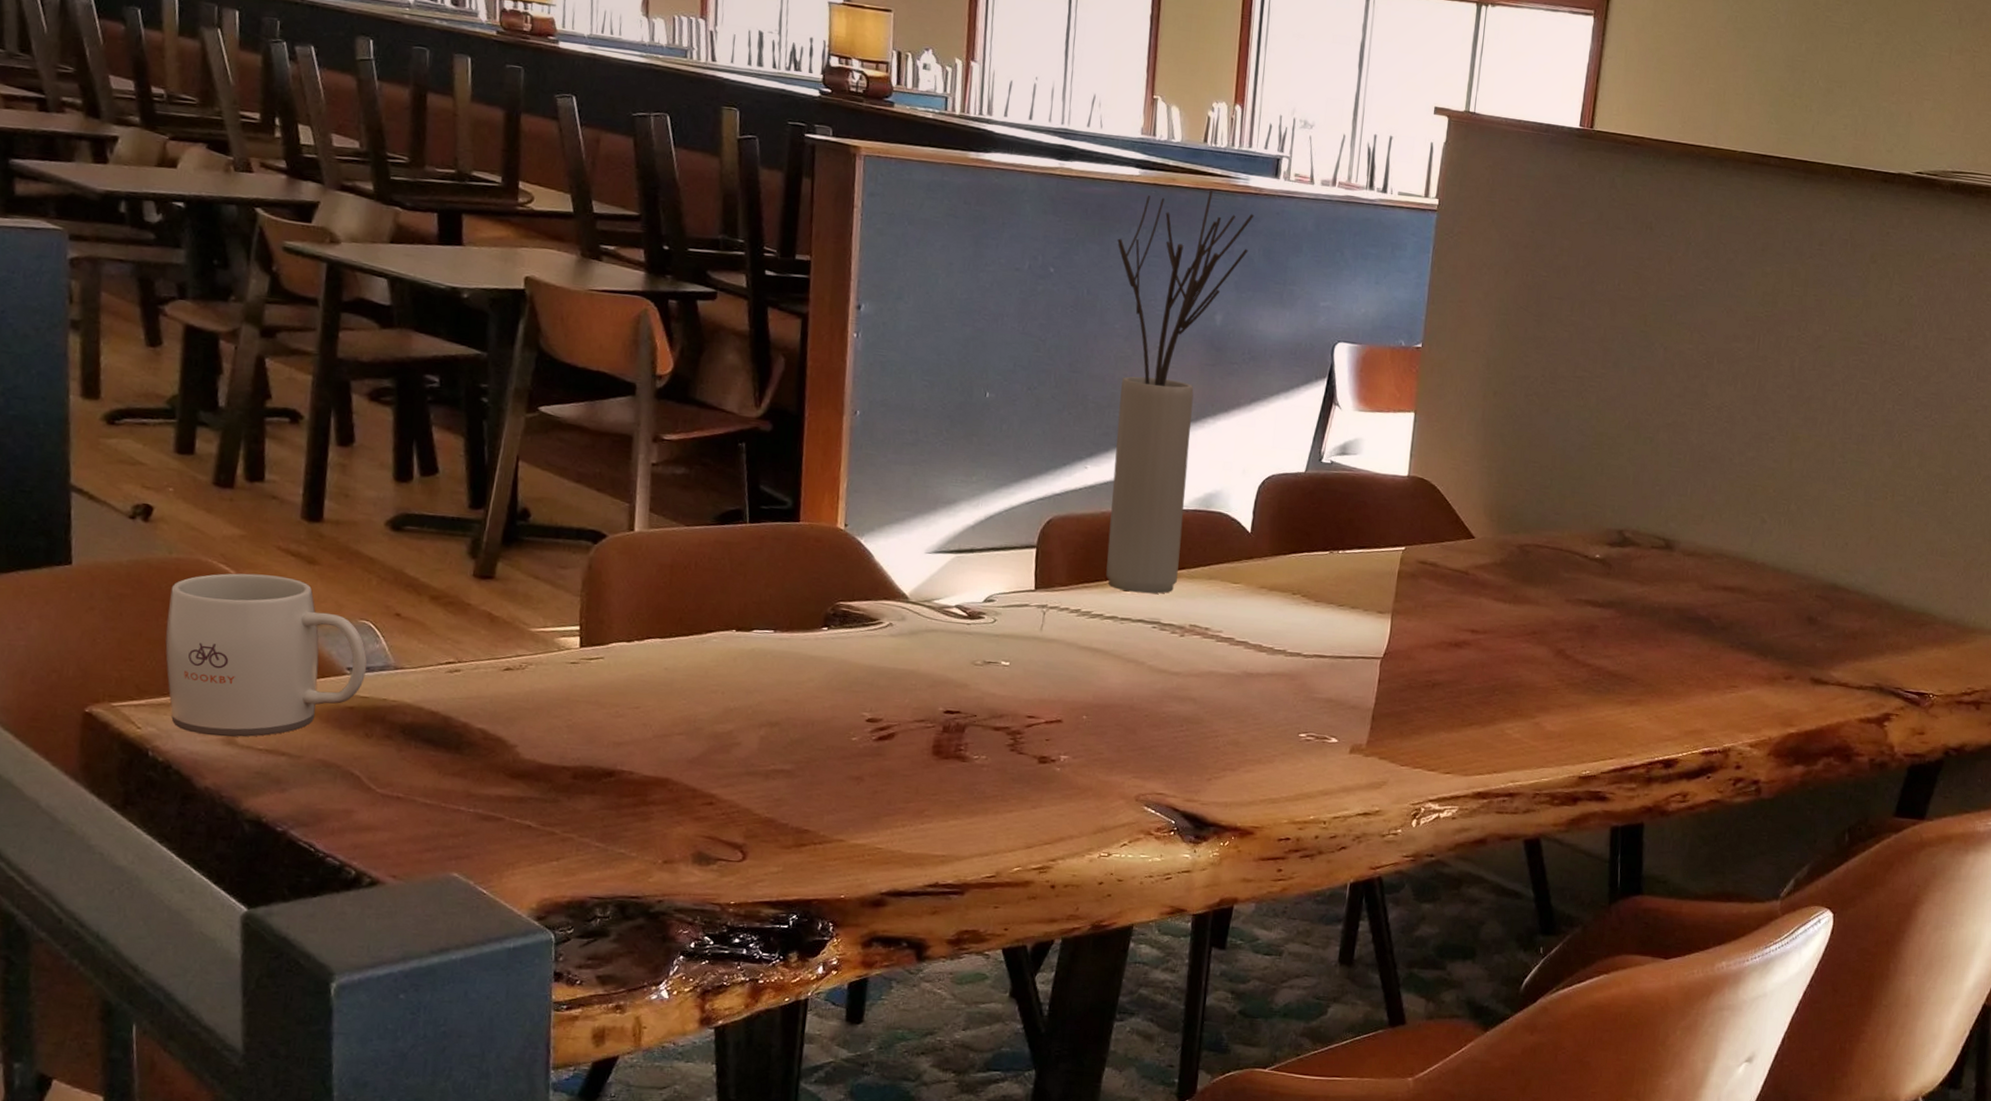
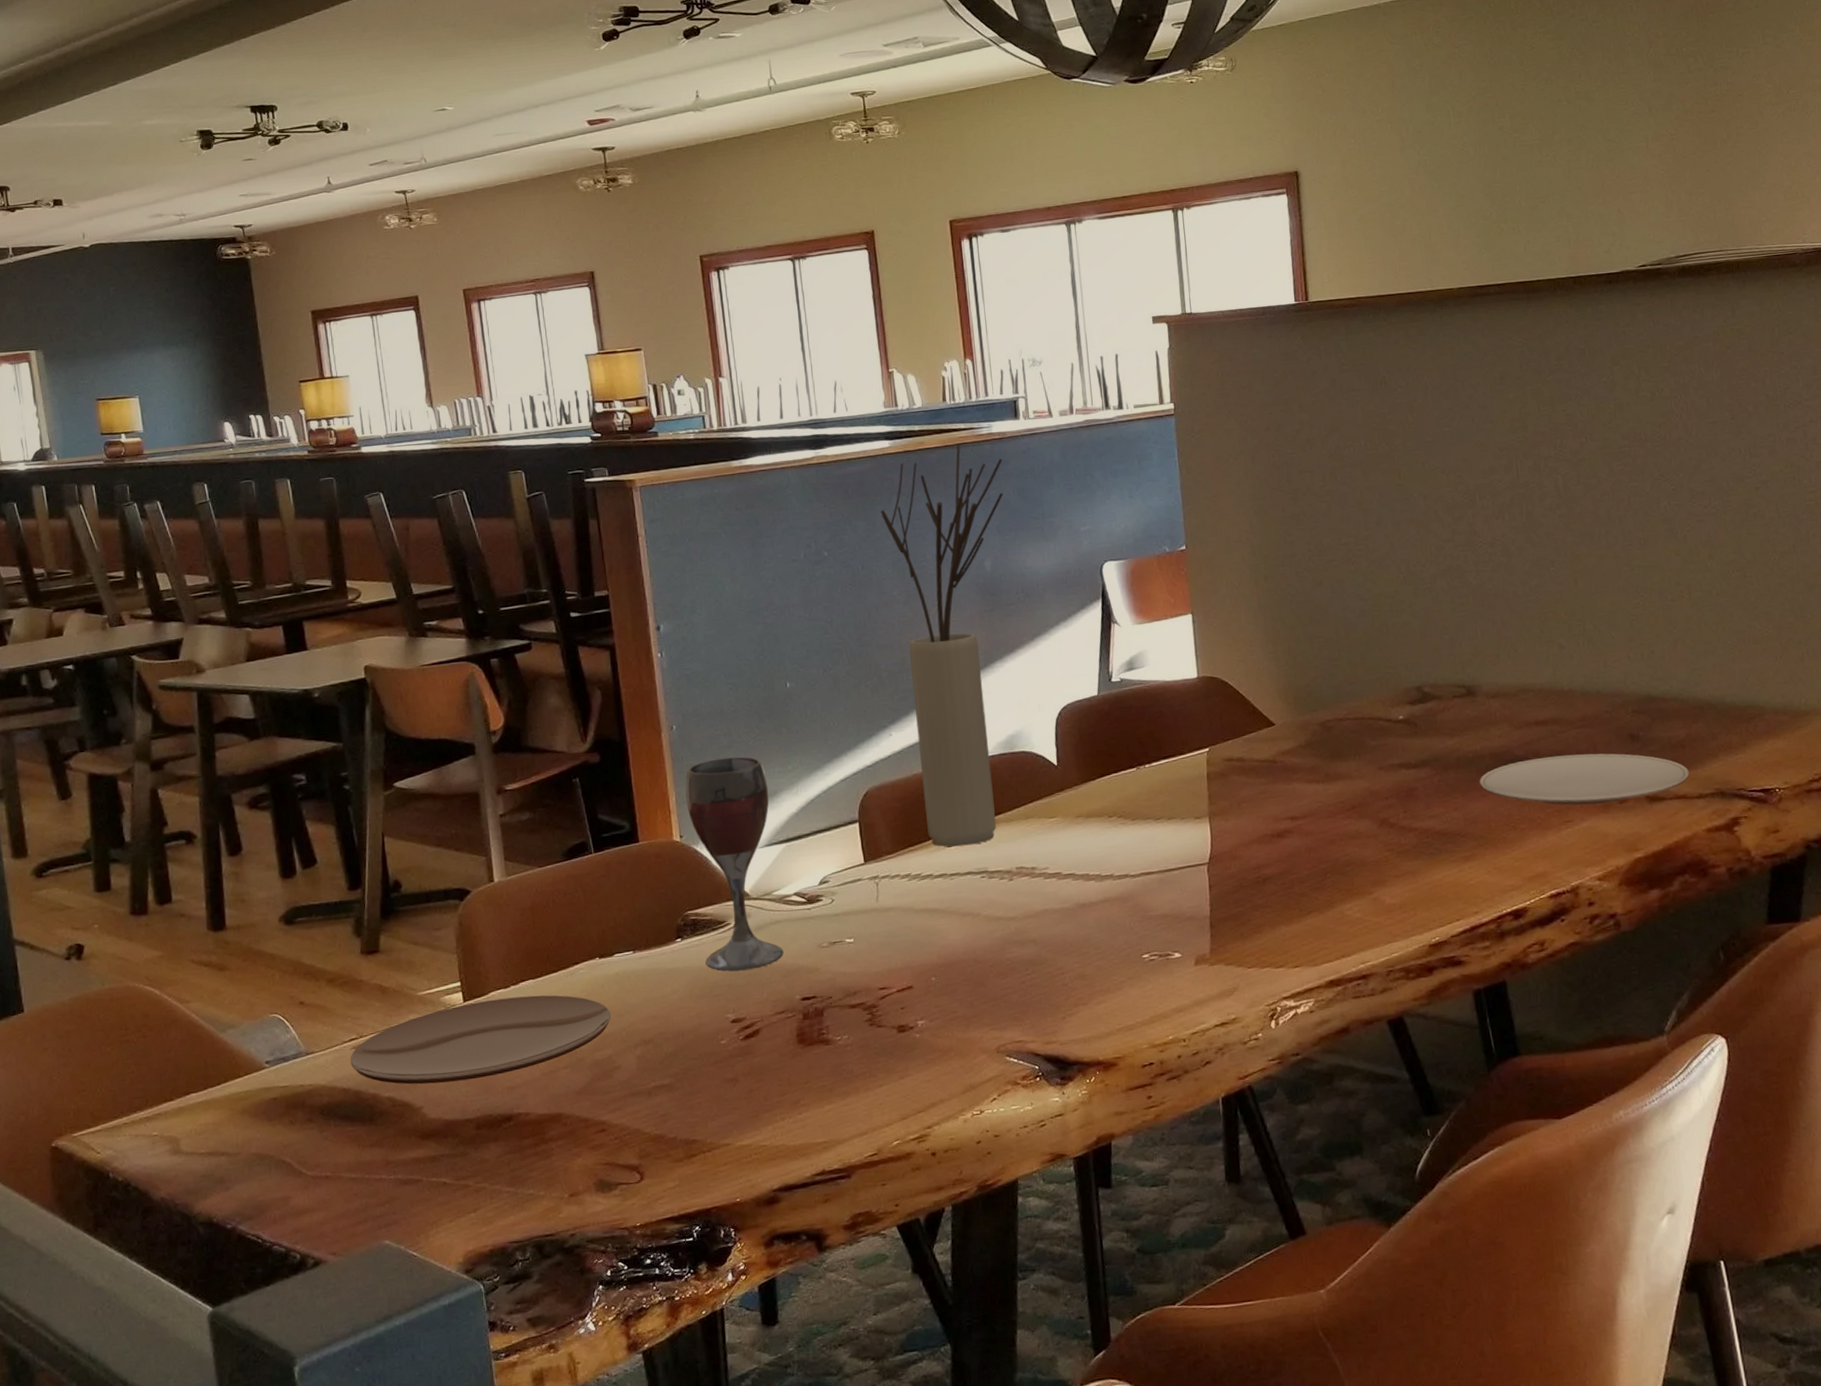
mug: present [165,573,368,737] -> none [108,987,283,1149]
plate: none [443,650,739,728] -> present [350,995,611,1085]
cup: none [849,453,948,673] -> present [685,756,784,972]
plate: none [1659,621,1855,677] -> present [1479,753,1689,806]

